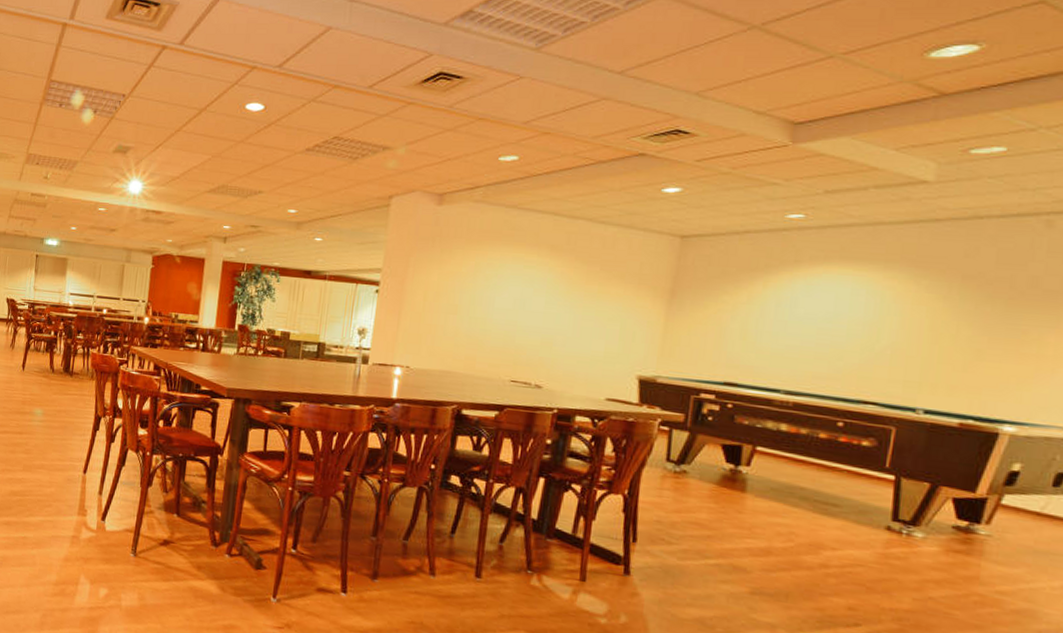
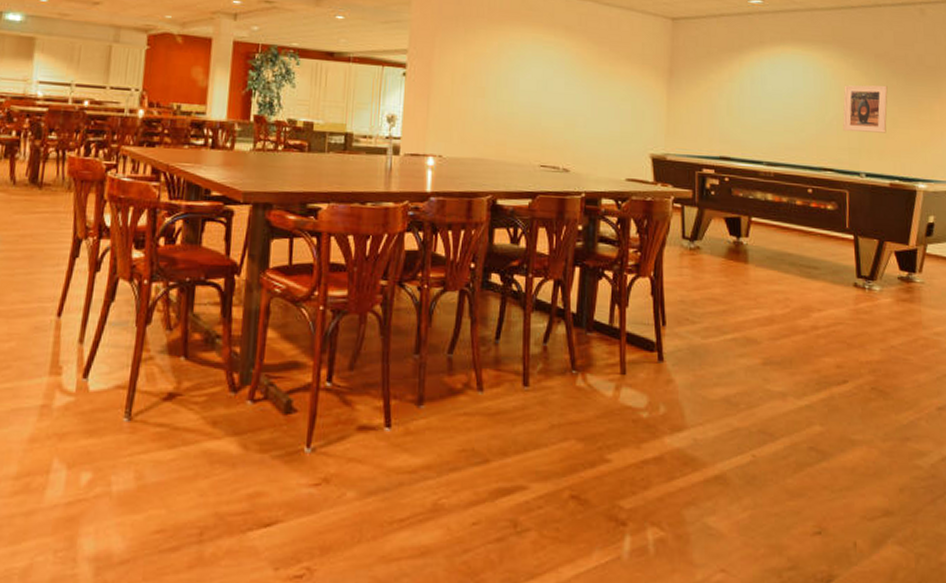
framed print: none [899,310,976,367] -> present [842,85,888,133]

